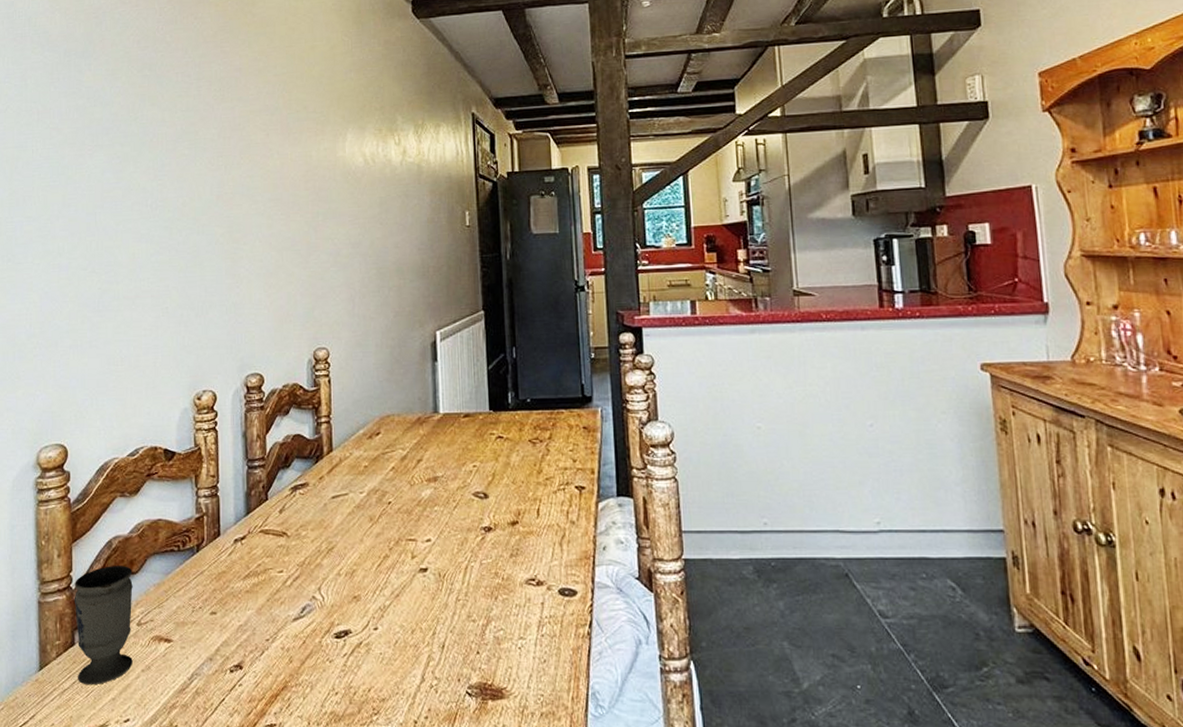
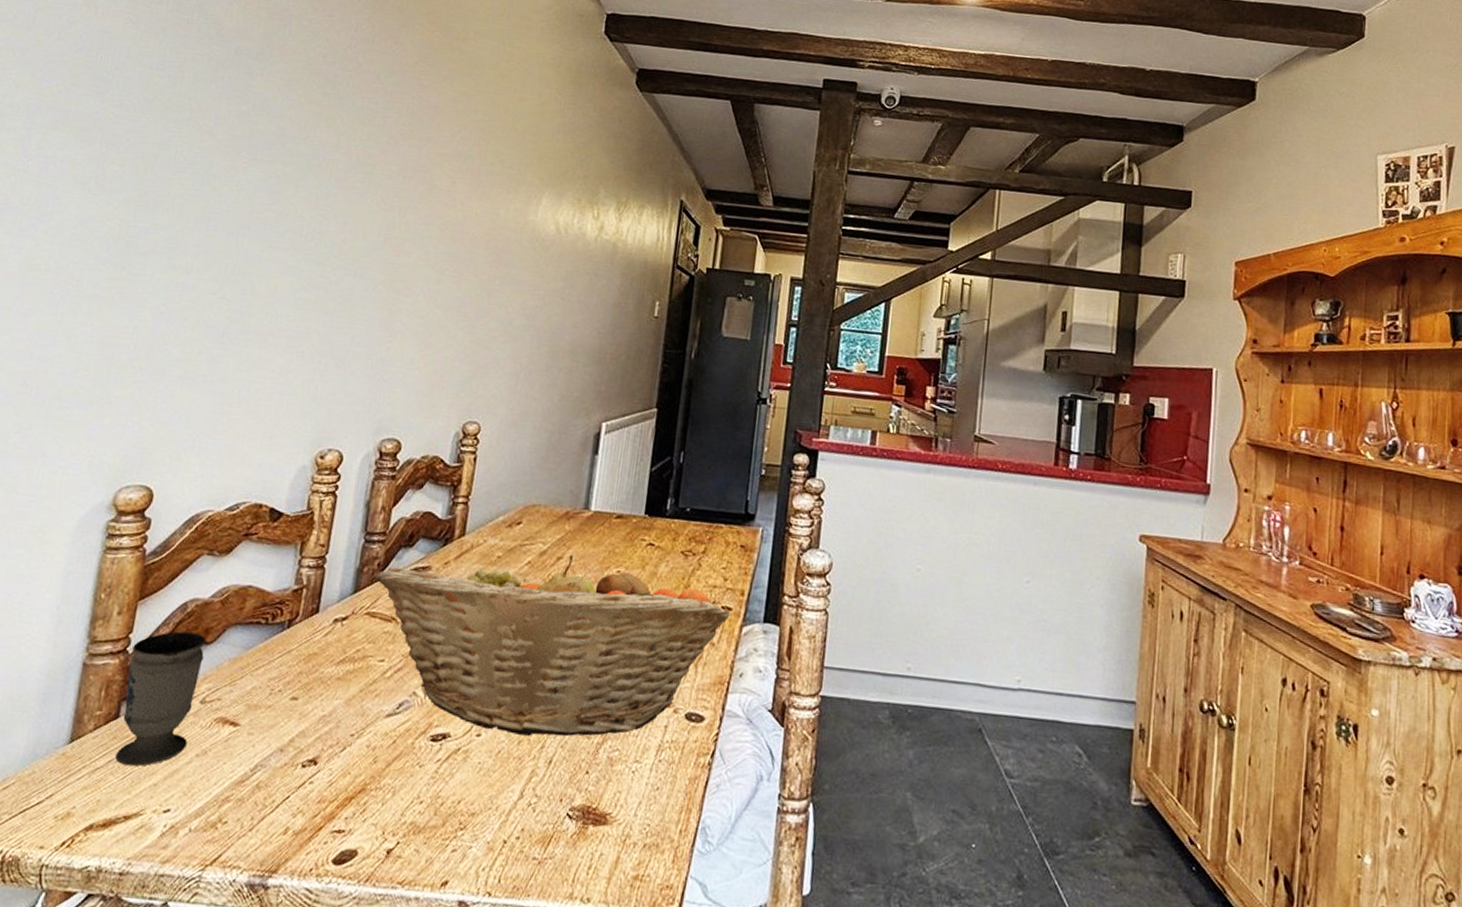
fruit basket: none [262,456,585,625] -> present [375,555,731,736]

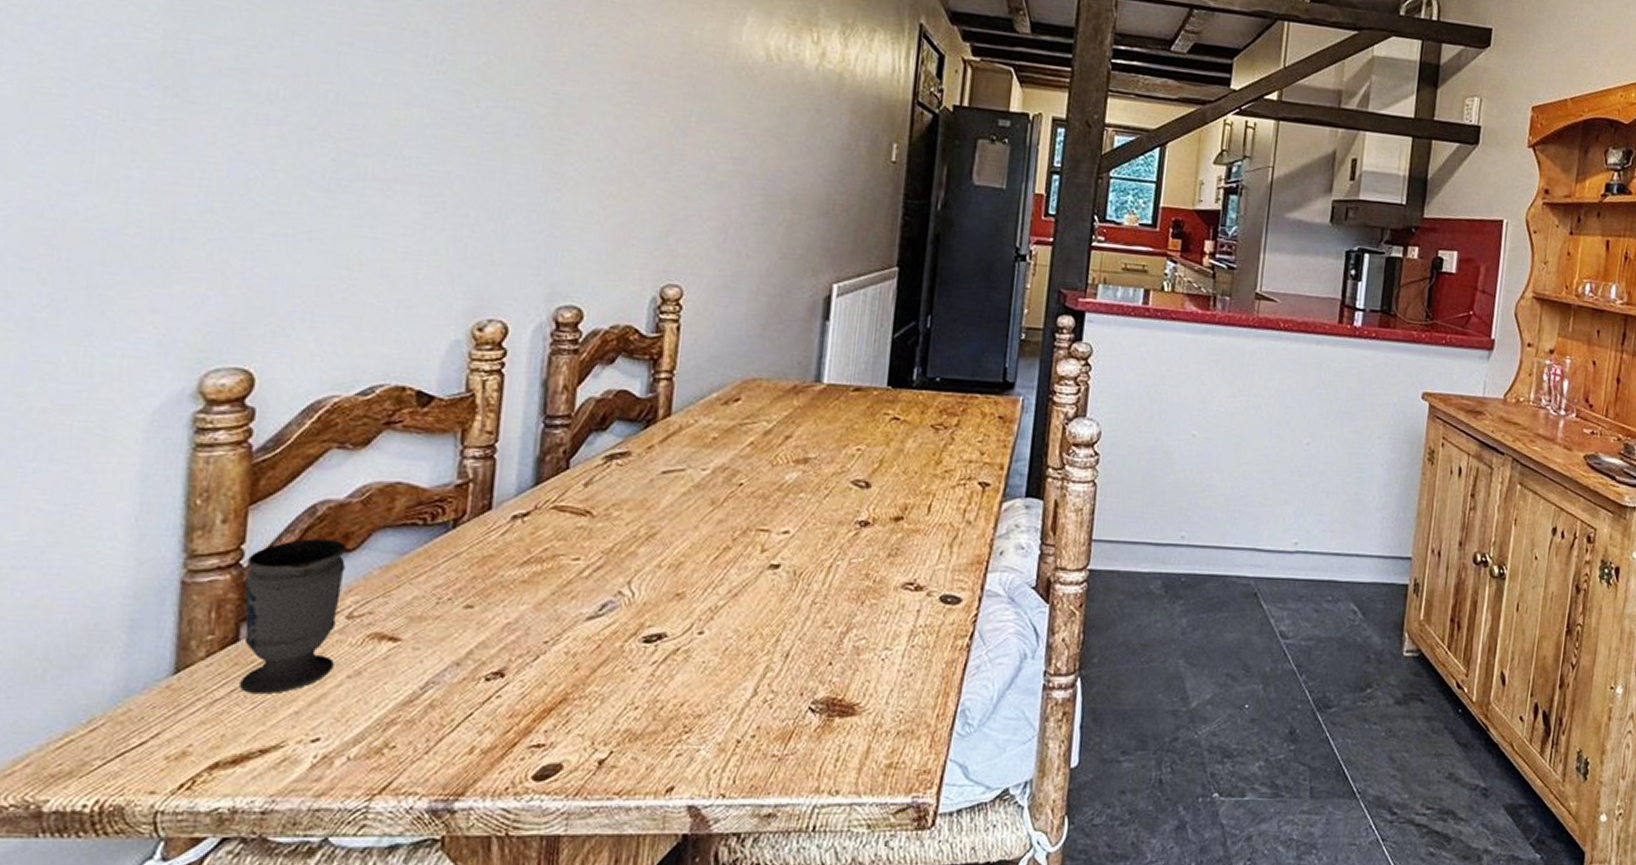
fruit basket: present [375,555,731,736] -> none [561,433,989,630]

